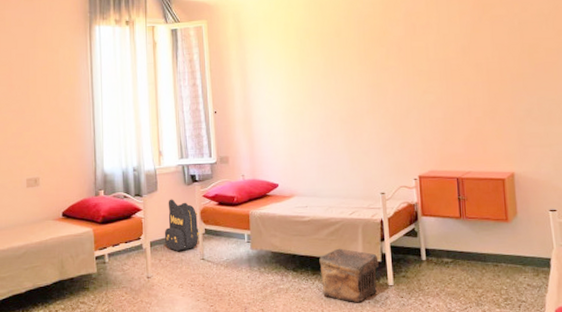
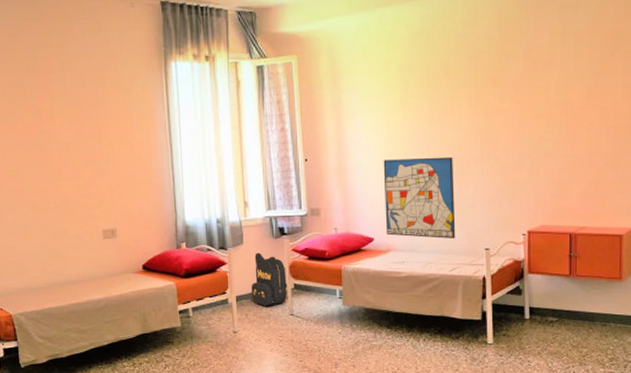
wall art: none [285,108,353,185] -> present [383,156,456,239]
pouch: present [319,248,379,303] -> none [415,305,478,361]

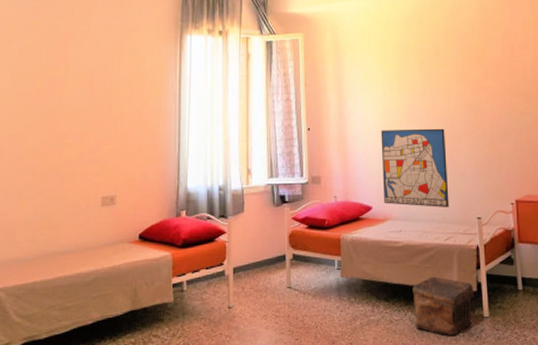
backpack: present [251,252,290,306] -> none [249,221,289,278]
pouch: none [415,305,478,361] -> present [412,276,474,336]

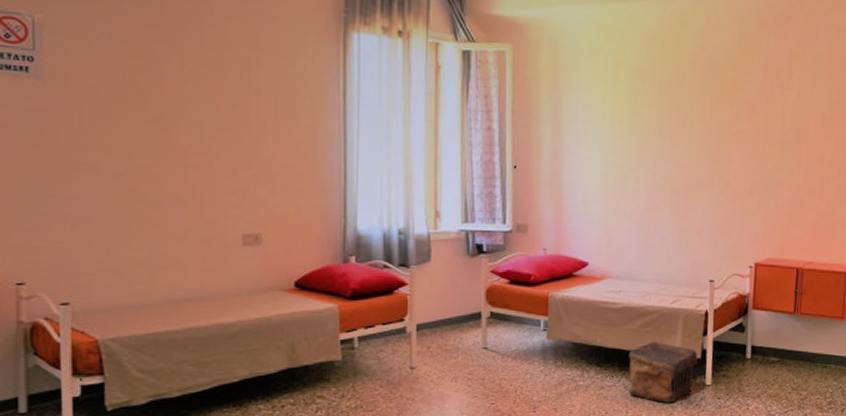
wall art: present [381,128,449,208] -> none [603,174,682,269]

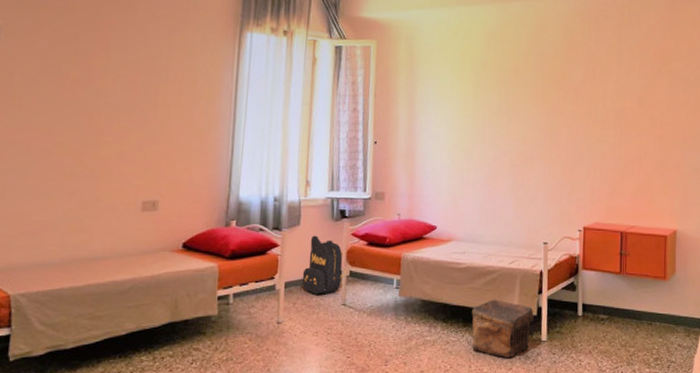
backpack: none [436,273,486,337] -> present [302,235,346,294]

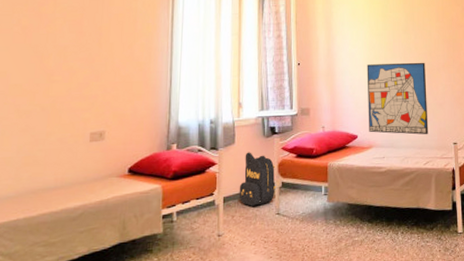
wall art: none [449,148,518,232] -> present [367,62,429,135]
pouch: present [471,299,534,359] -> none [394,198,450,252]

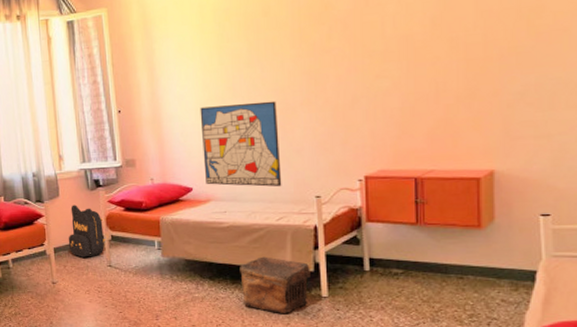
pouch: none [394,198,450,252] -> present [240,256,311,314]

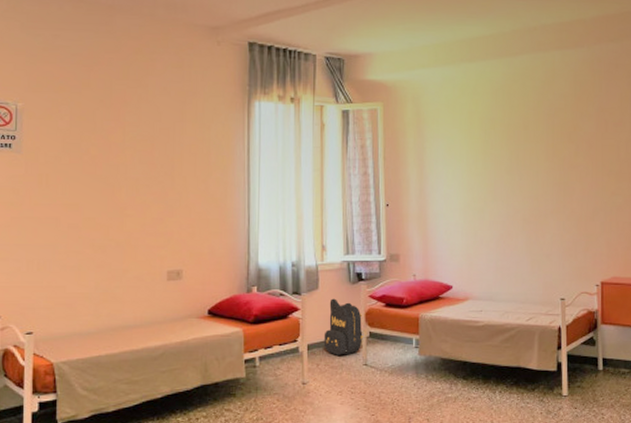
wall art: present [200,101,282,187] -> none [463,207,533,289]
pouch: present [240,256,311,314] -> none [491,356,554,414]

